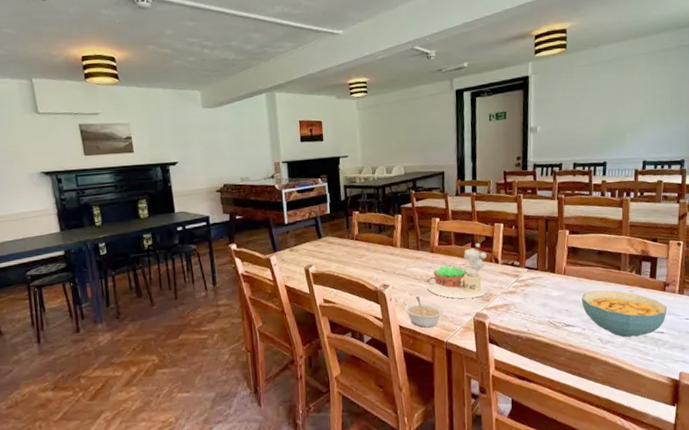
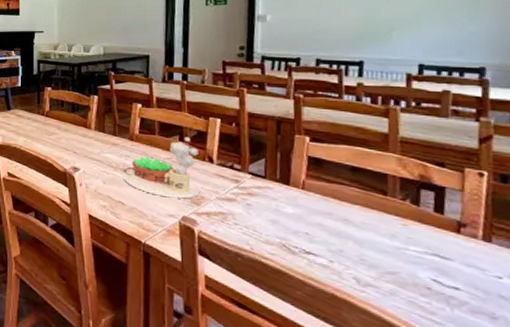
legume: present [404,296,443,328] -> none [96,186,142,223]
cereal bowl: present [582,290,667,337] -> none [328,215,464,287]

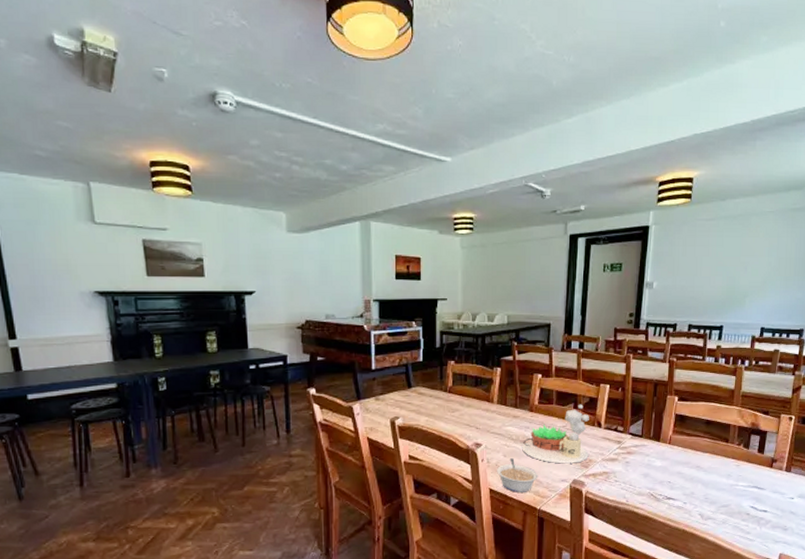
legume: none [96,186,142,223] -> present [497,458,538,493]

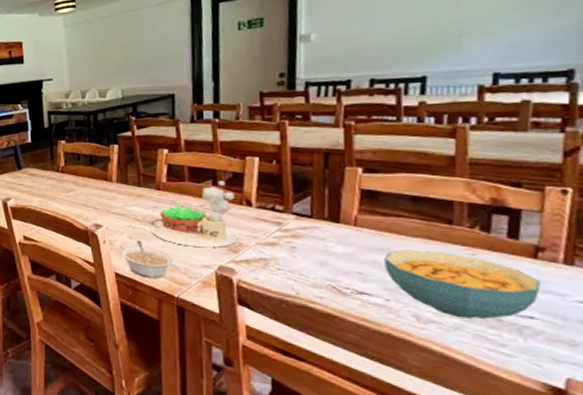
cereal bowl: none [685,463,772,514] -> present [384,250,541,319]

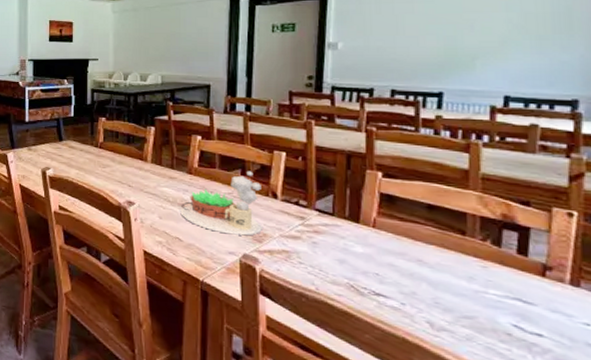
legume: present [122,240,173,278] -> none [152,221,200,260]
cereal bowl: present [384,250,541,319] -> none [400,255,549,333]

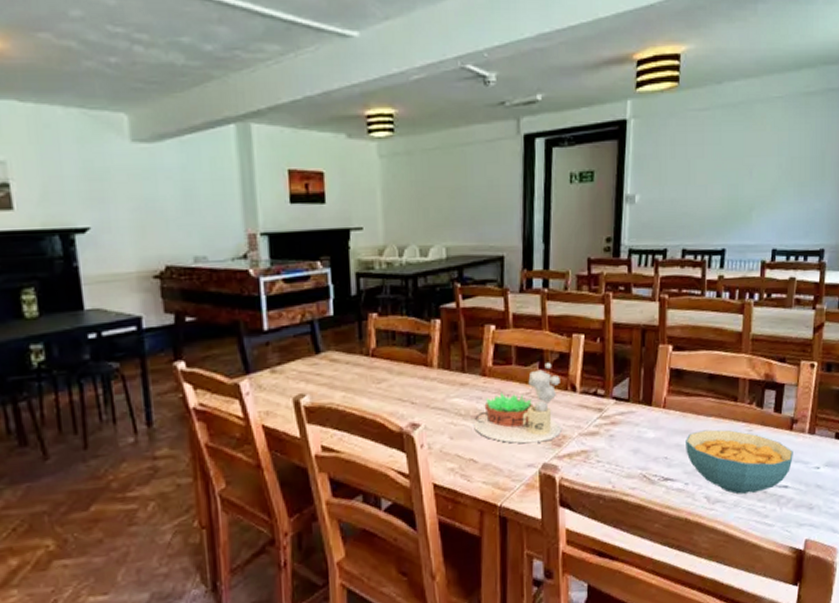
cereal bowl: none [400,255,549,333] -> present [686,429,793,494]

